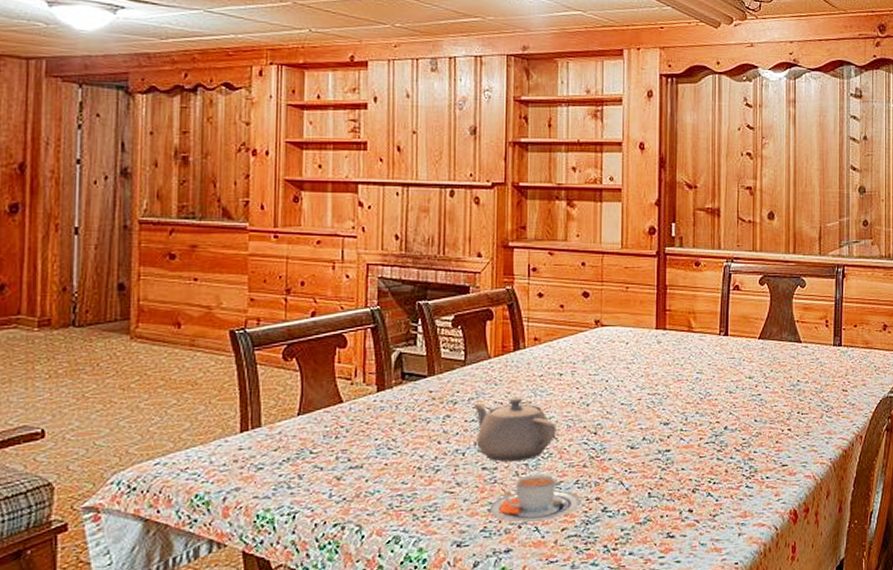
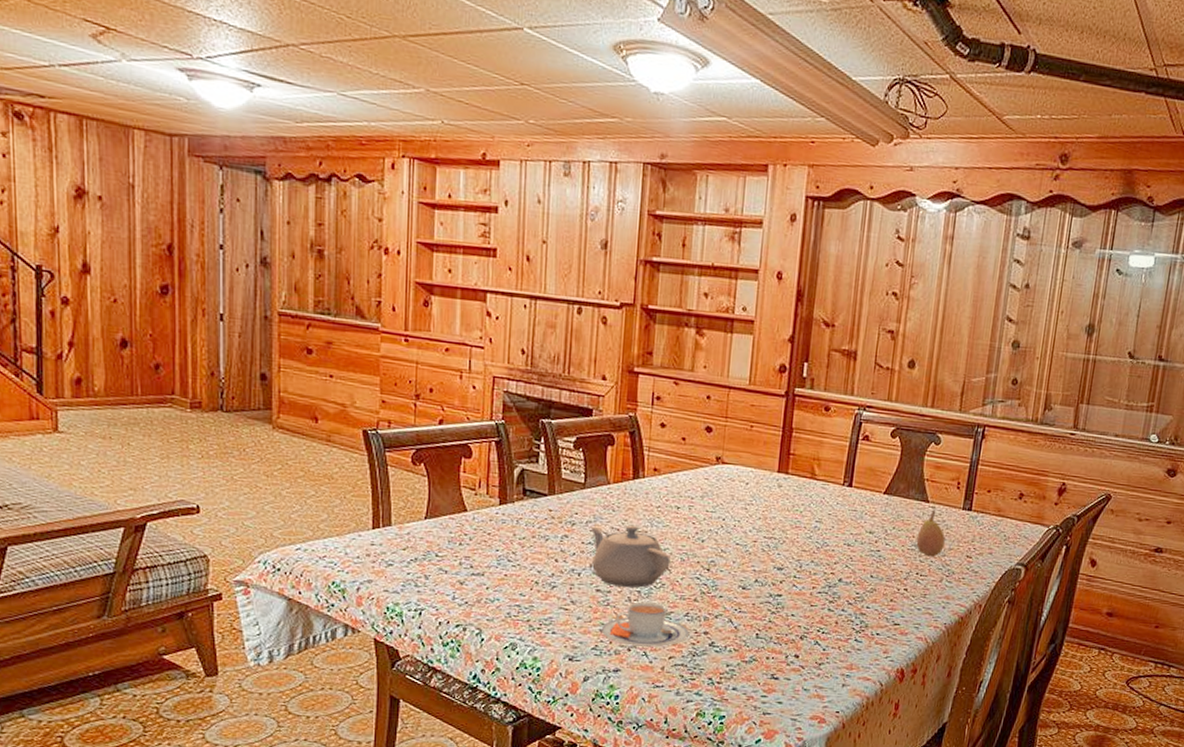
fruit: none [794,349,820,395] -> present [916,509,945,557]

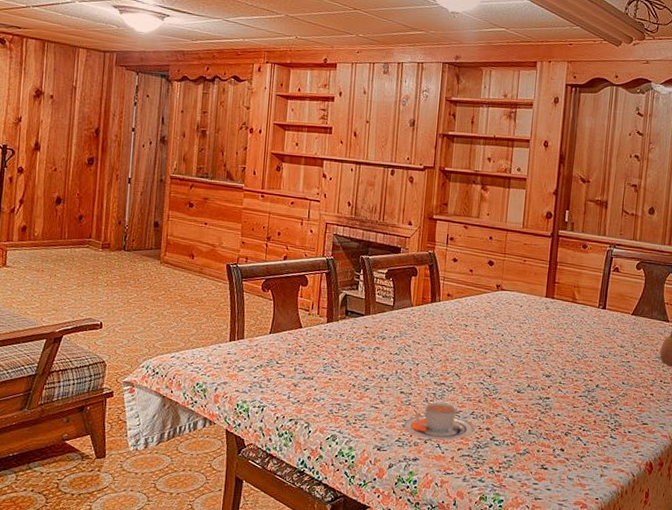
teapot: present [590,525,671,588] -> none [397,339,460,391]

